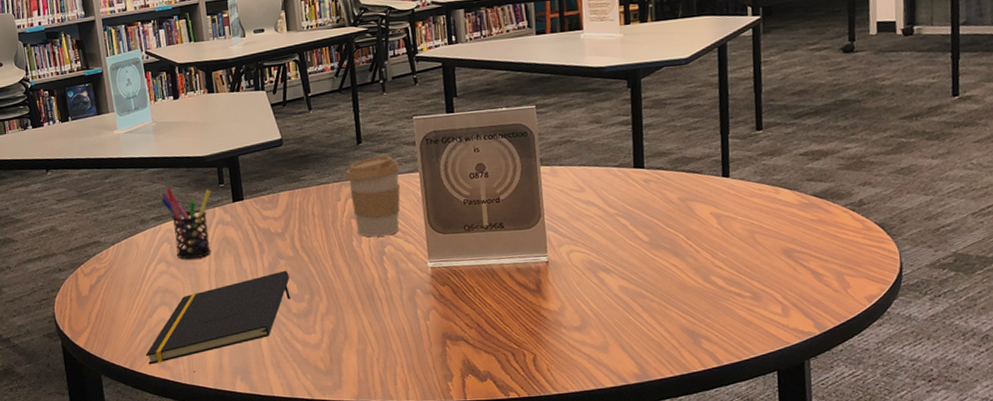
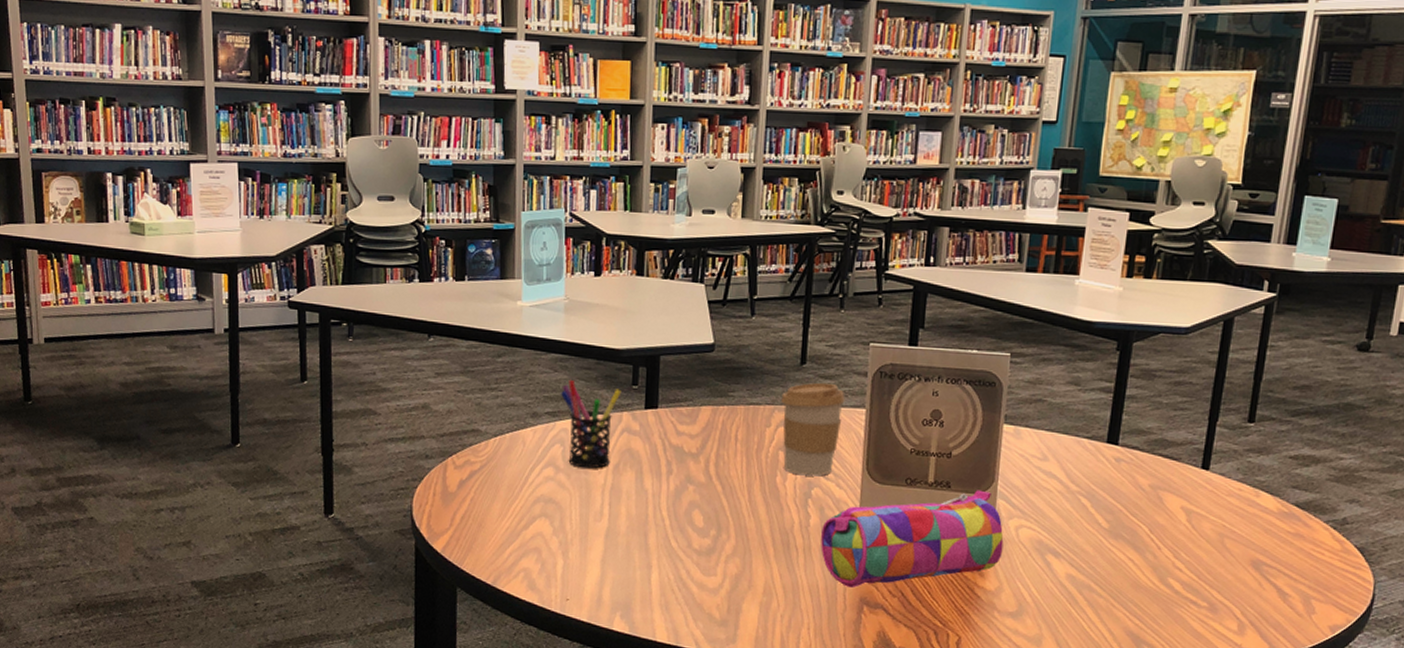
notepad: present [145,270,290,365] -> none [513,497,697,585]
pencil case: none [399,225,560,326] -> present [821,490,1004,588]

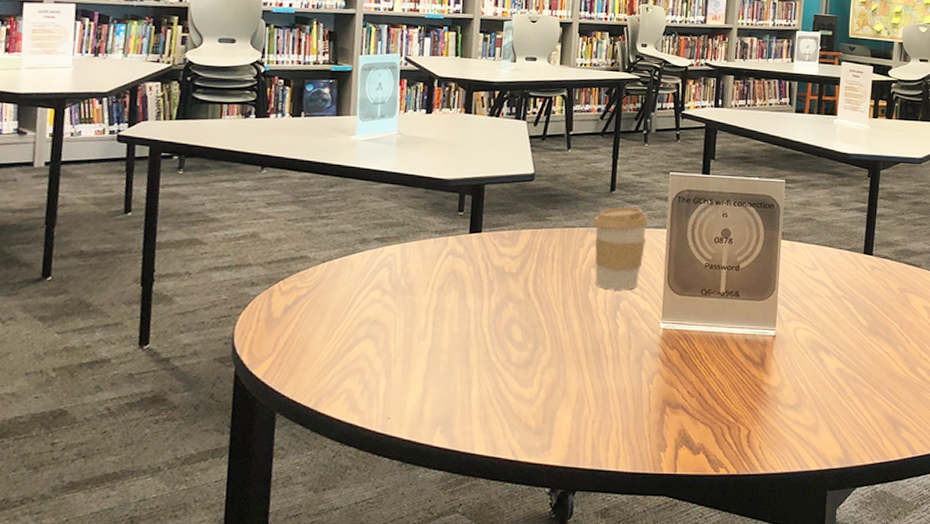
pen holder: present [560,380,622,469] -> none [389,208,448,290]
pencil case: present [821,490,1004,588] -> none [628,297,784,390]

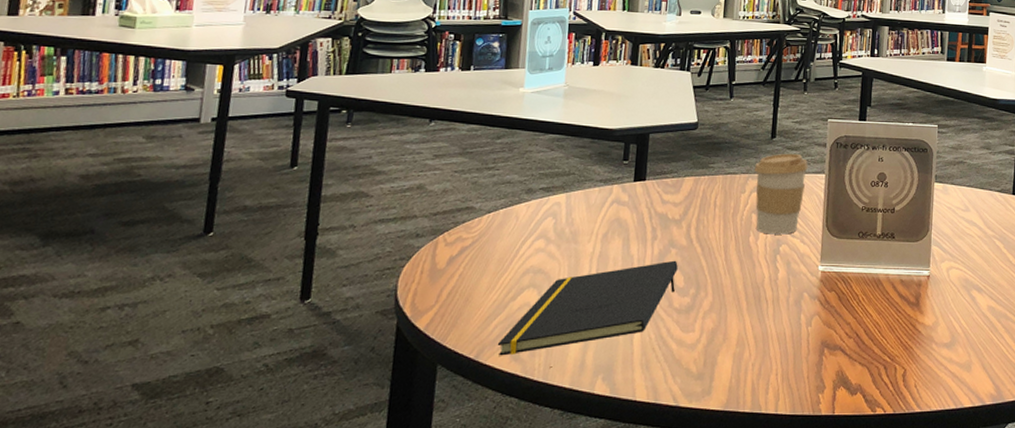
notepad: none [334,314,516,406] -> present [497,260,678,356]

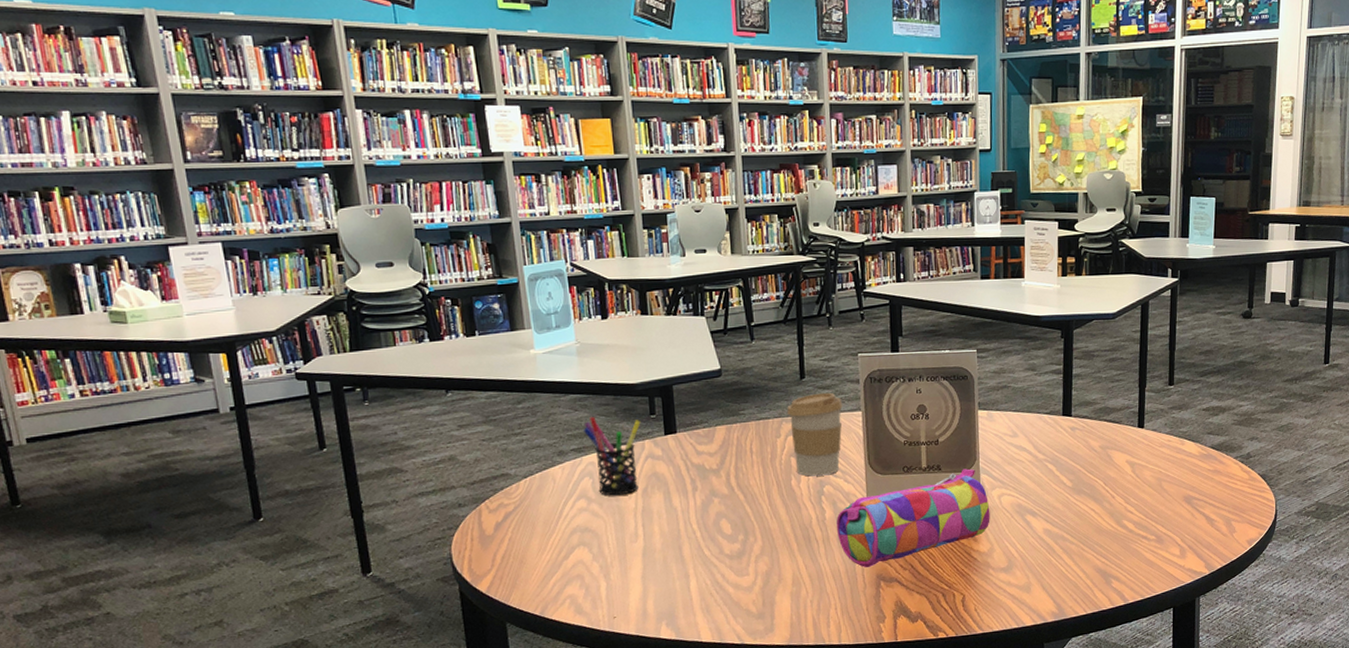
notepad: present [497,260,678,356] -> none [559,509,723,611]
pen holder: none [555,158,613,238] -> present [582,417,641,496]
pencil case: none [787,239,938,332] -> present [837,468,990,567]

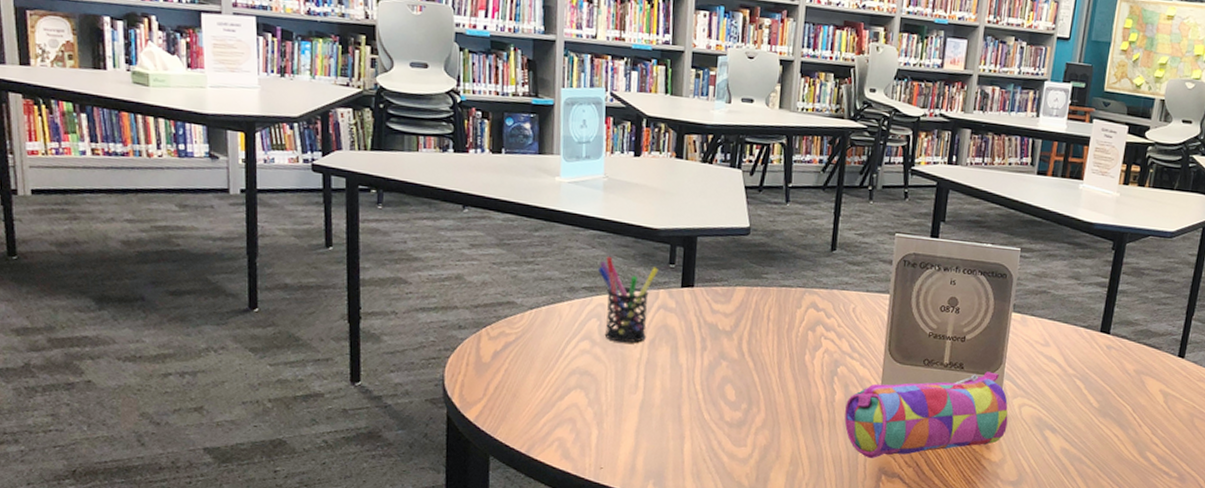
coffee cup: present [787,392,843,476] -> none [812,268,871,356]

